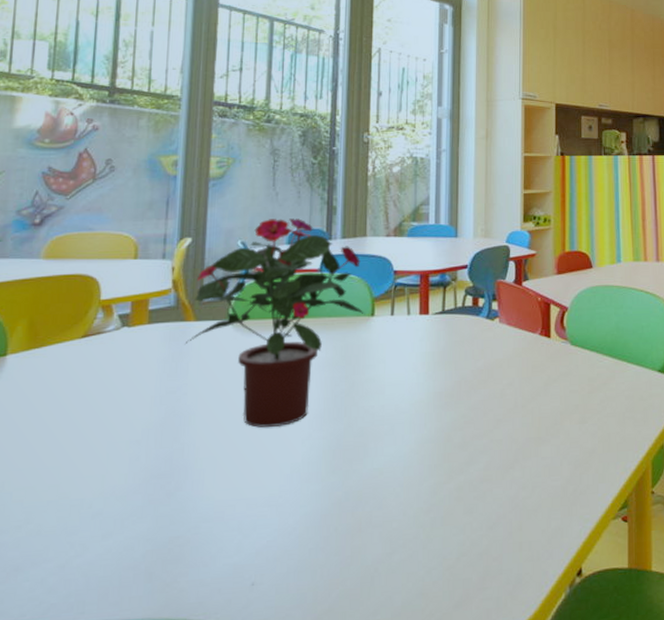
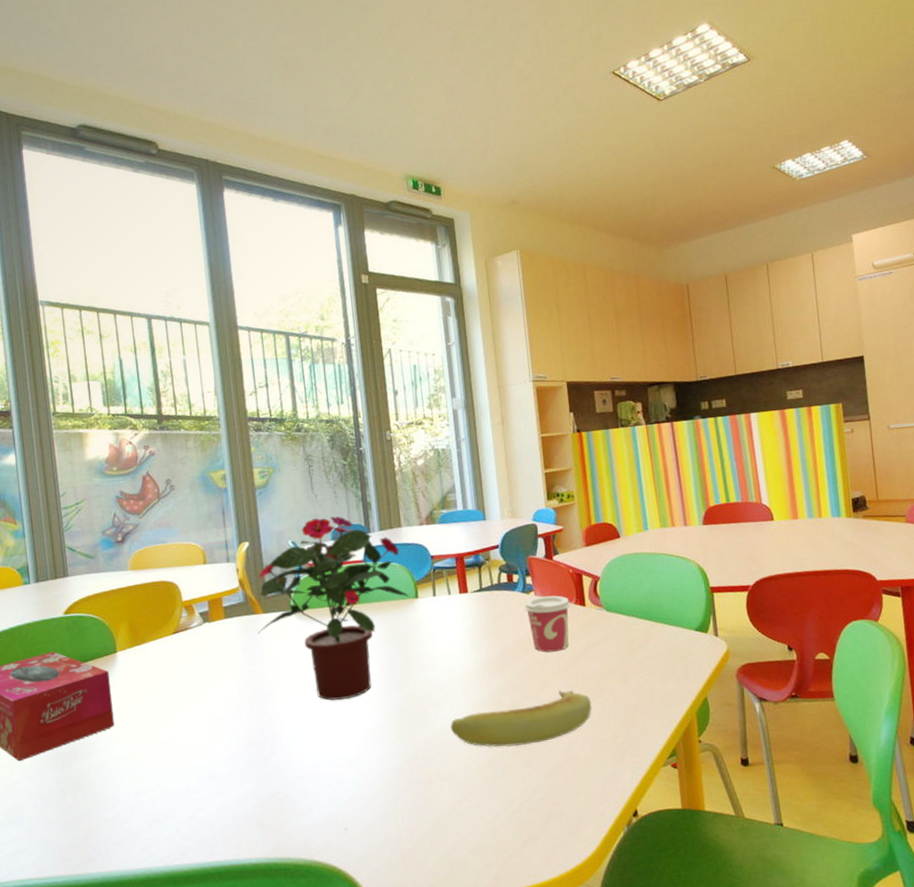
banana: none [391,429,546,491] -> present [450,691,592,747]
cup: none [486,323,536,386] -> present [524,595,571,652]

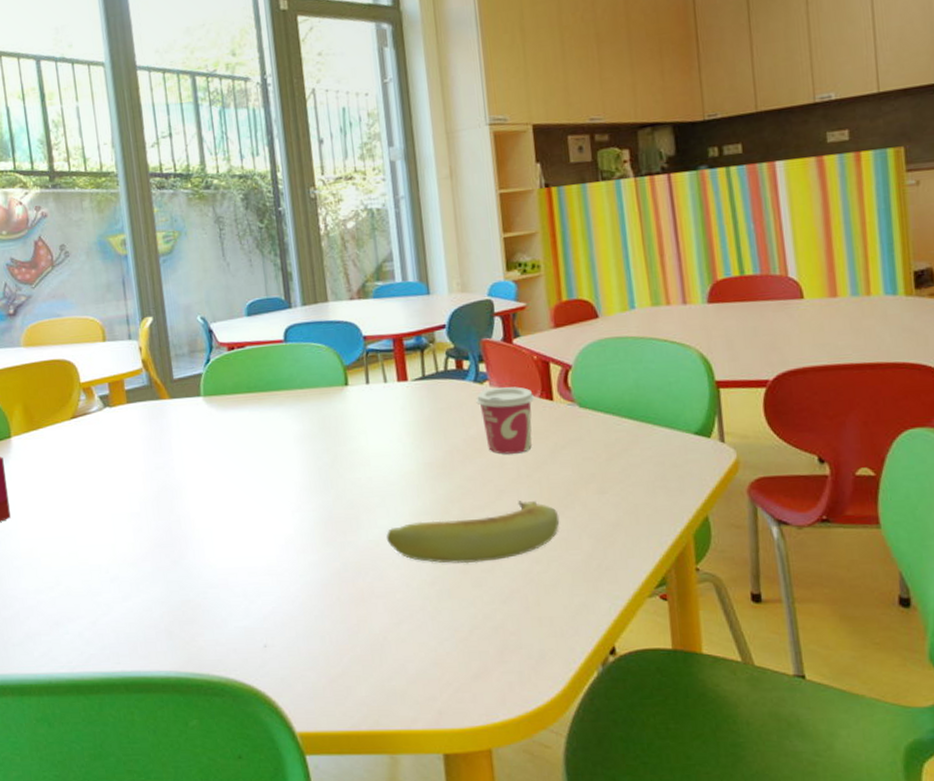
potted flower: present [257,516,410,701] -> none [163,288,339,500]

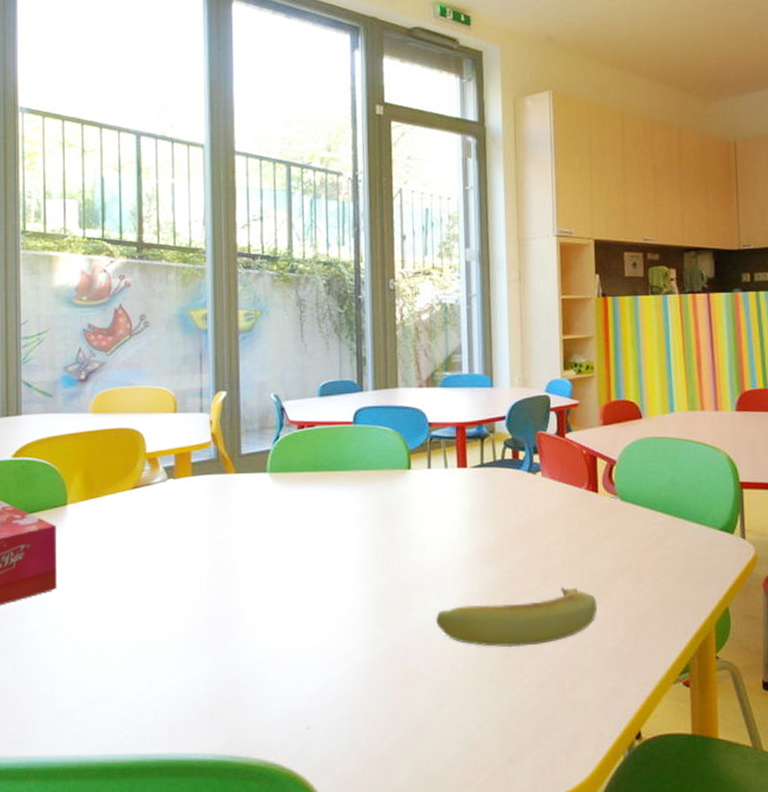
cup: present [476,386,535,454] -> none [528,477,582,542]

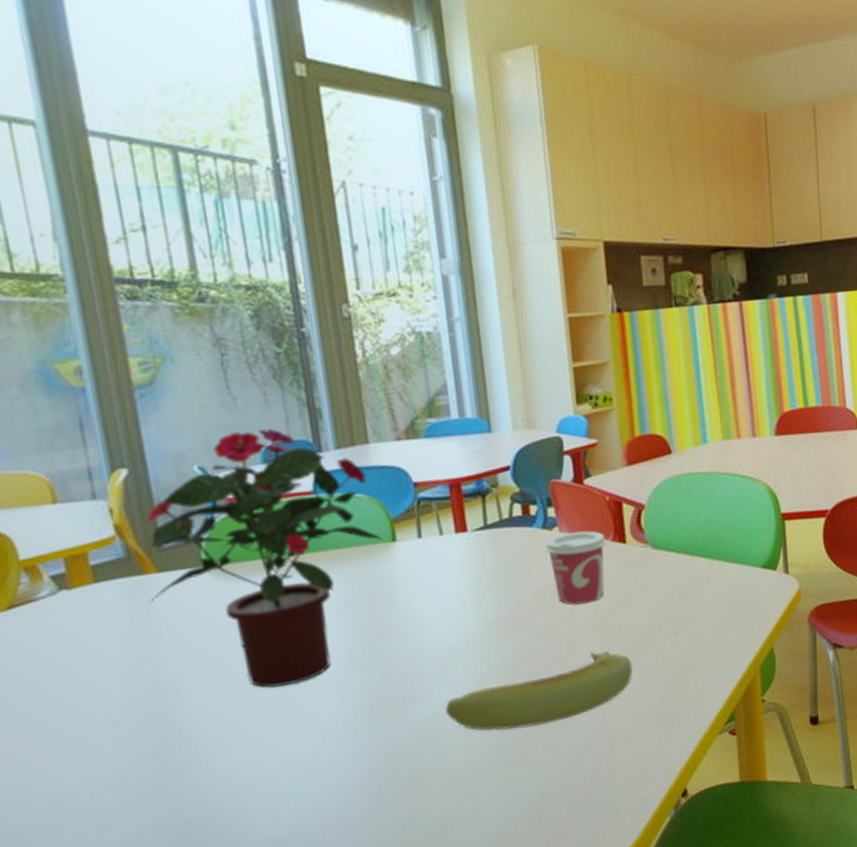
potted flower: none [227,370,402,578] -> present [146,429,385,688]
cup: none [528,477,582,542] -> present [544,531,608,605]

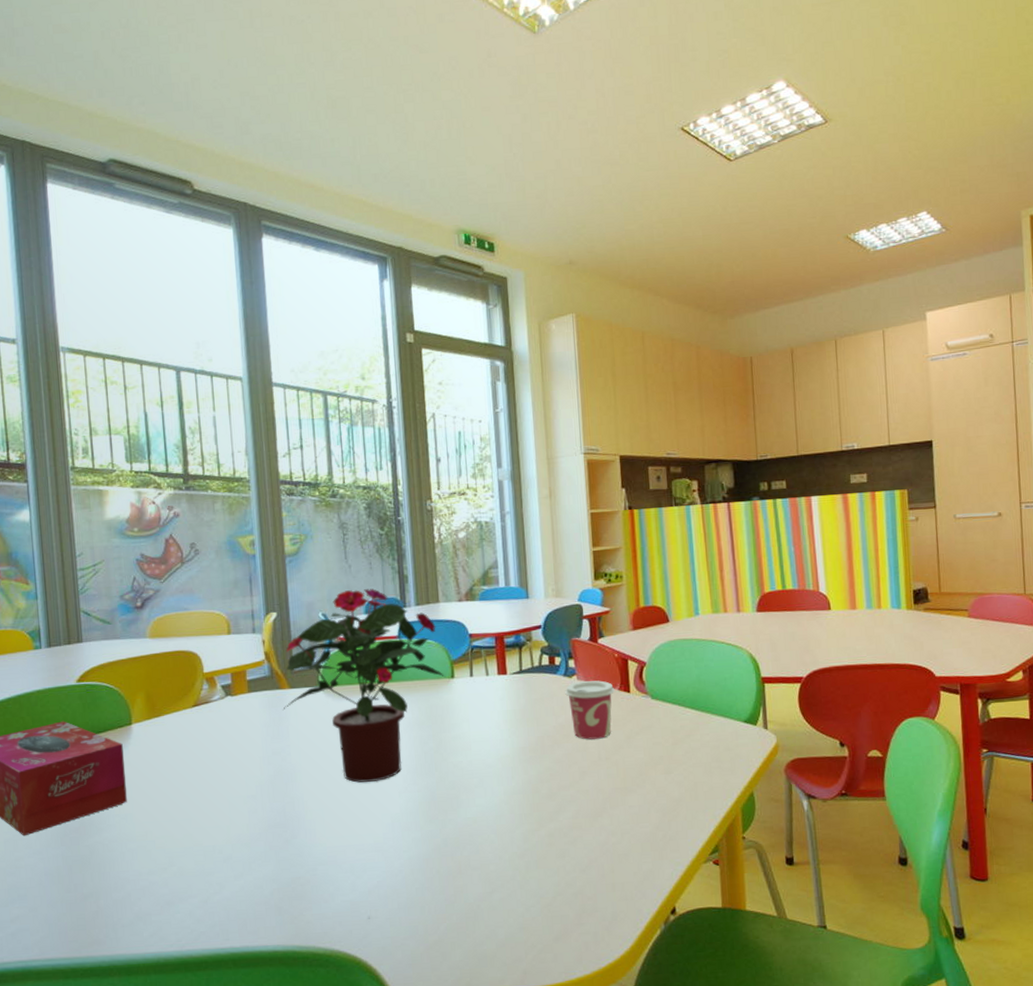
banana: present [445,651,633,731] -> none [483,780,633,837]

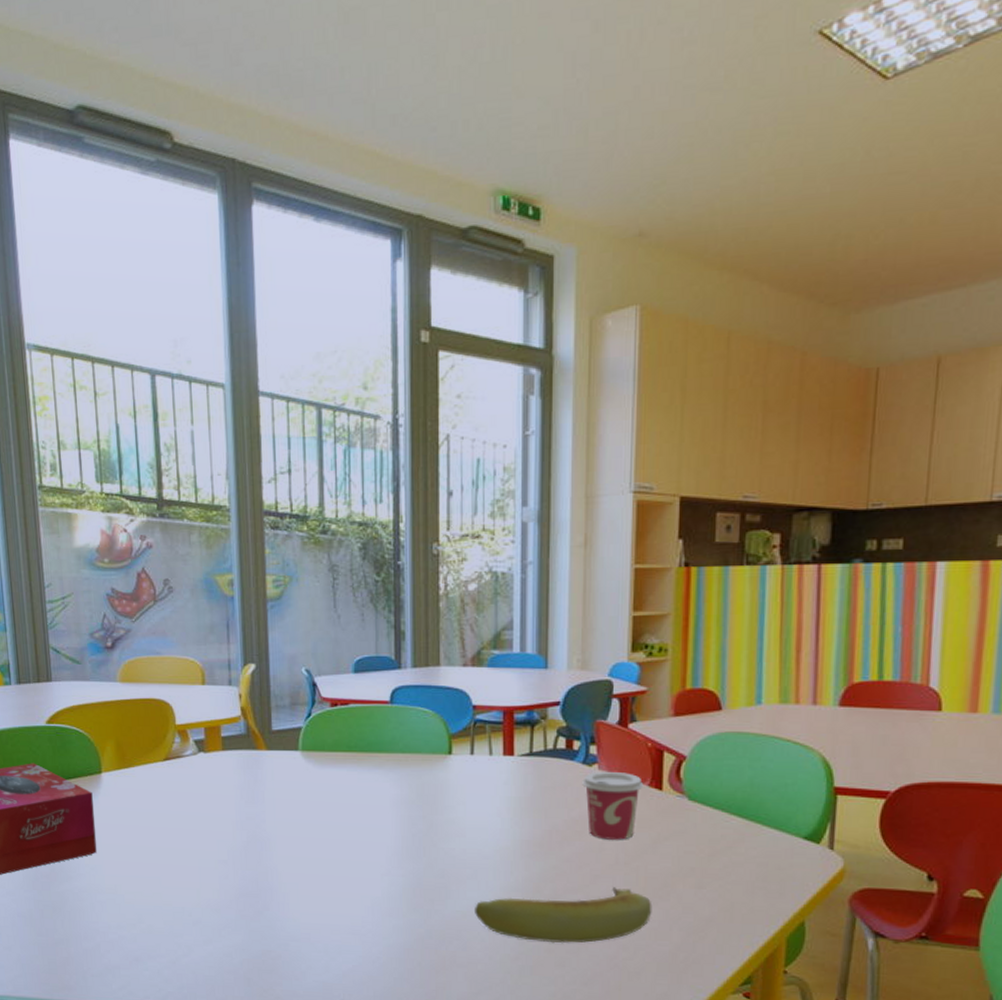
potted flower: present [283,589,446,783] -> none [258,644,442,860]
banana: none [483,780,633,837] -> present [475,887,653,943]

